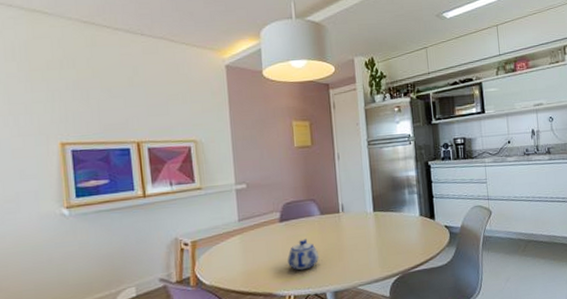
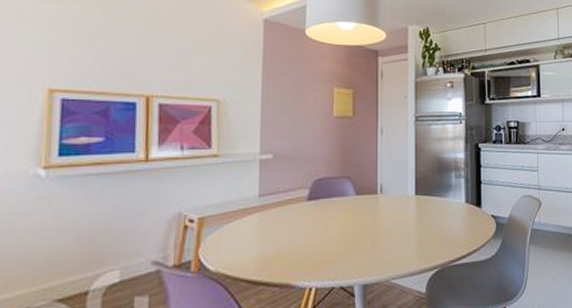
teapot: present [288,238,320,271] -> none [313,221,350,259]

